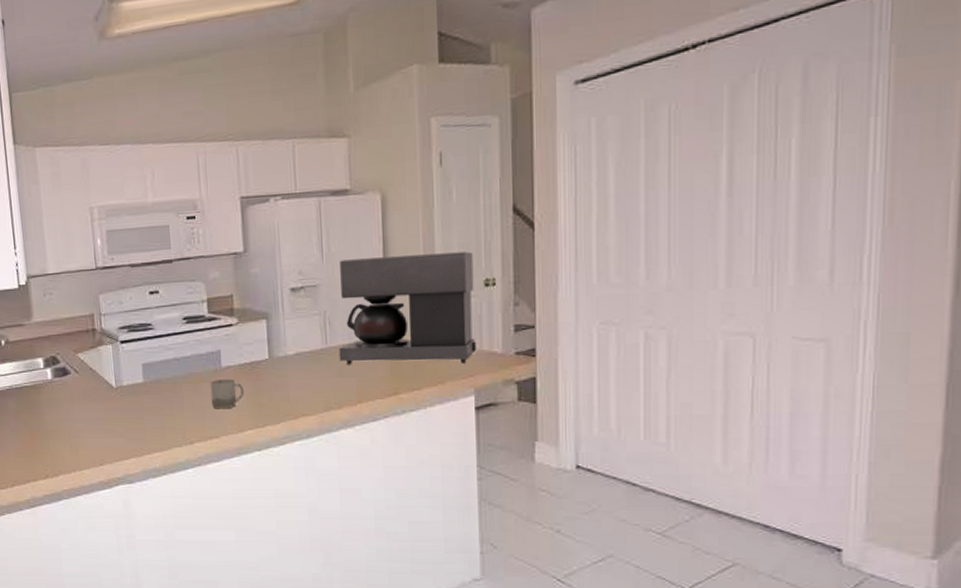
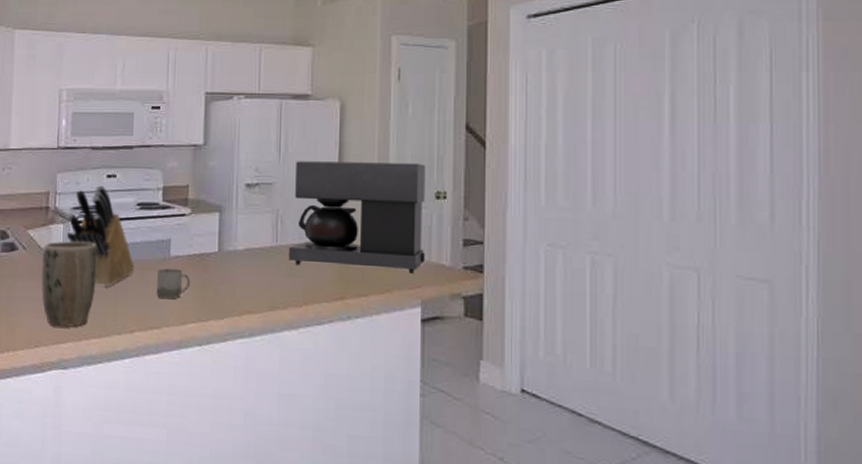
plant pot: none [95,360,152,445] -> present [41,241,97,327]
knife block: none [115,302,187,402] -> present [66,185,134,286]

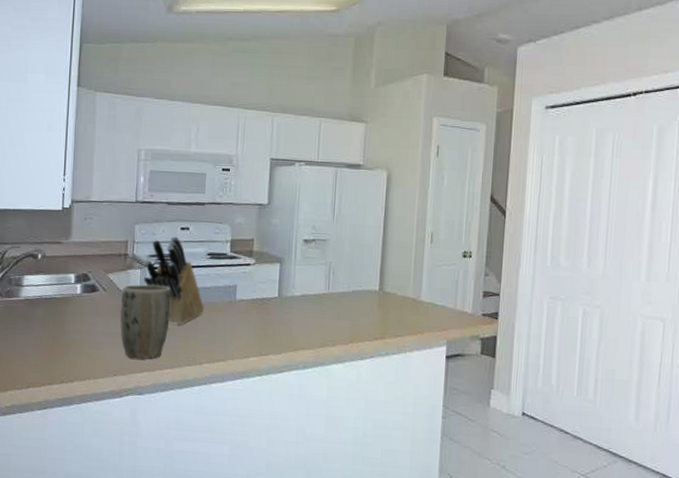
cup: present [157,268,191,299] -> none [224,310,254,336]
coffee maker: present [288,161,426,274] -> none [338,221,456,319]

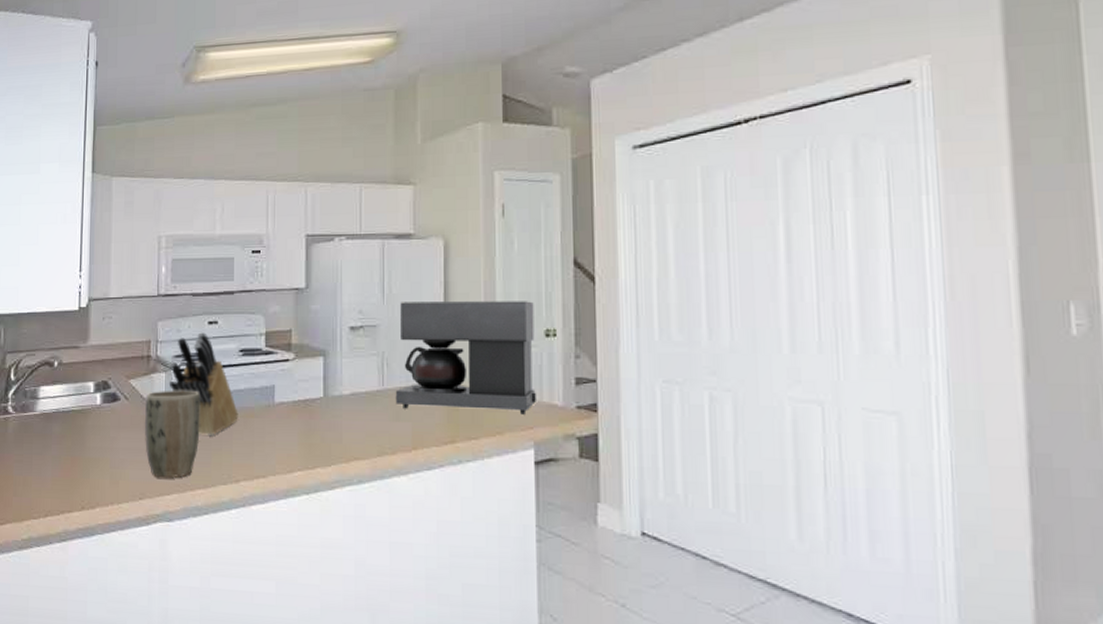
coffee maker: none [338,221,456,319] -> present [395,301,537,415]

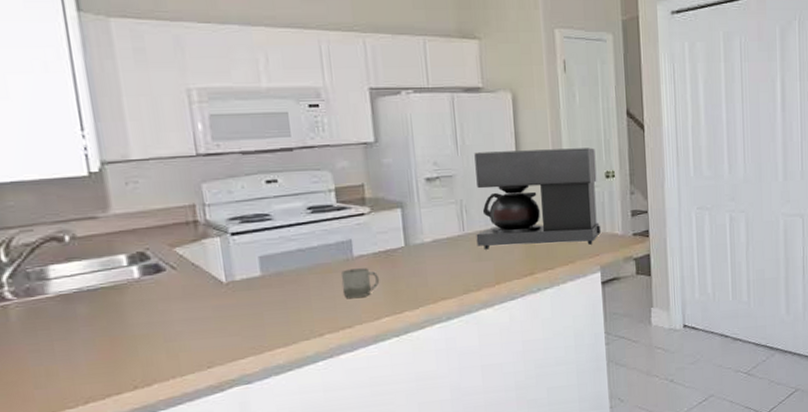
plant pot: present [144,390,200,478] -> none [198,252,272,344]
knife block: present [169,332,238,435] -> none [224,192,315,296]
cup: none [262,416,296,447] -> present [342,268,380,299]

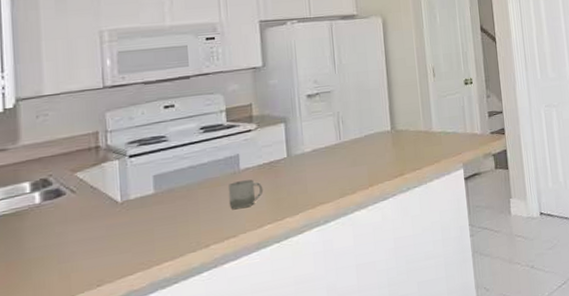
coffee maker: present [474,148,602,250] -> none [350,59,463,156]

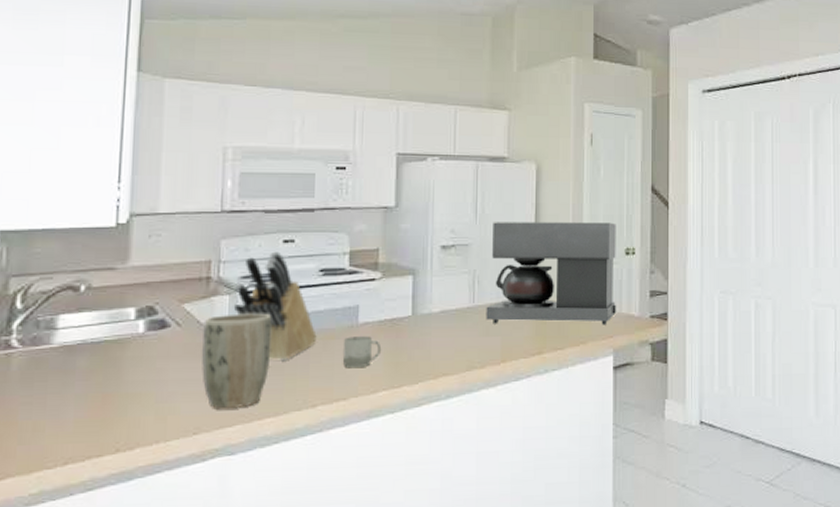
plant pot: none [97,171,163,261] -> present [201,313,272,409]
knife block: none [123,116,204,212] -> present [233,251,317,360]
coffee maker: none [350,59,463,156] -> present [486,222,617,325]

